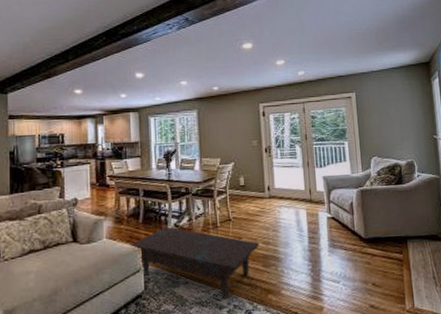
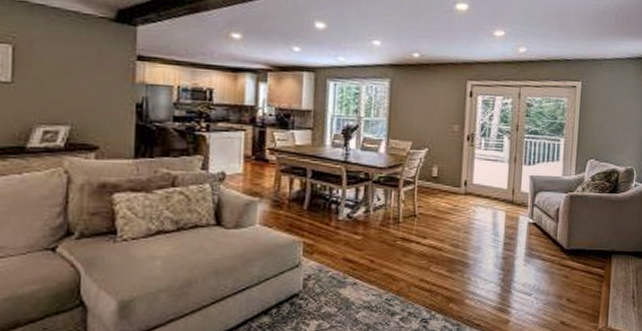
coffee table: present [131,226,260,299] -> none [290,217,448,304]

